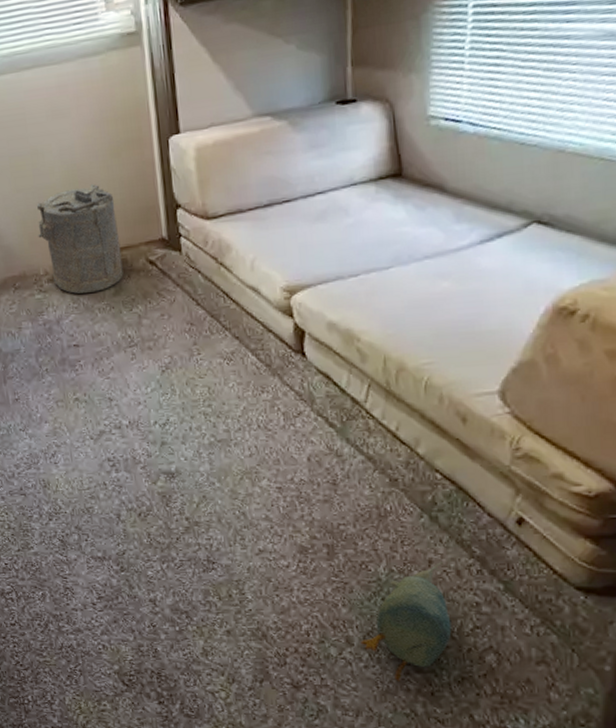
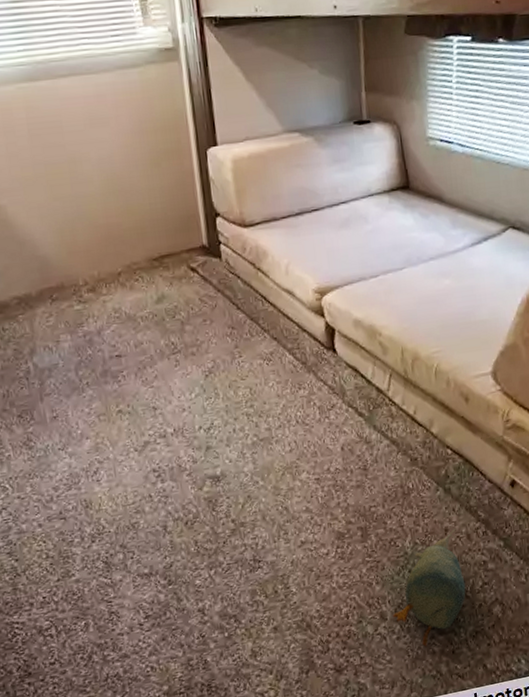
laundry hamper: present [36,184,123,294] -> none [74,193,166,303]

